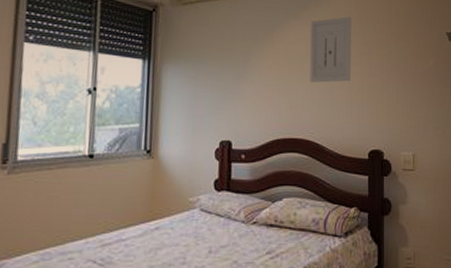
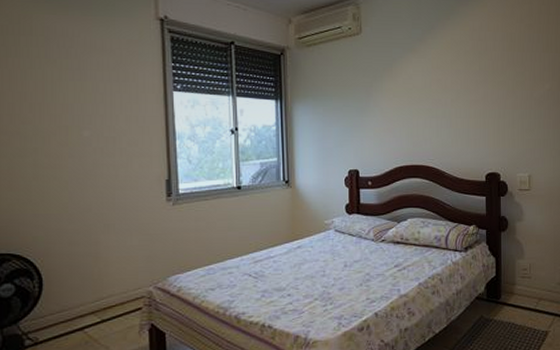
wall art: present [310,16,351,83] -> none [428,46,467,112]

